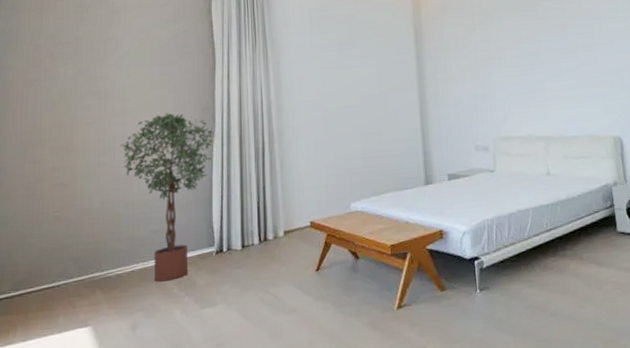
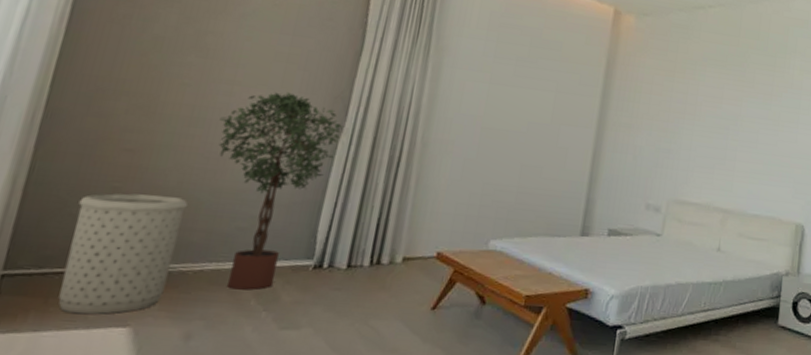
laundry basket: none [33,215,112,323] -> present [58,193,189,315]

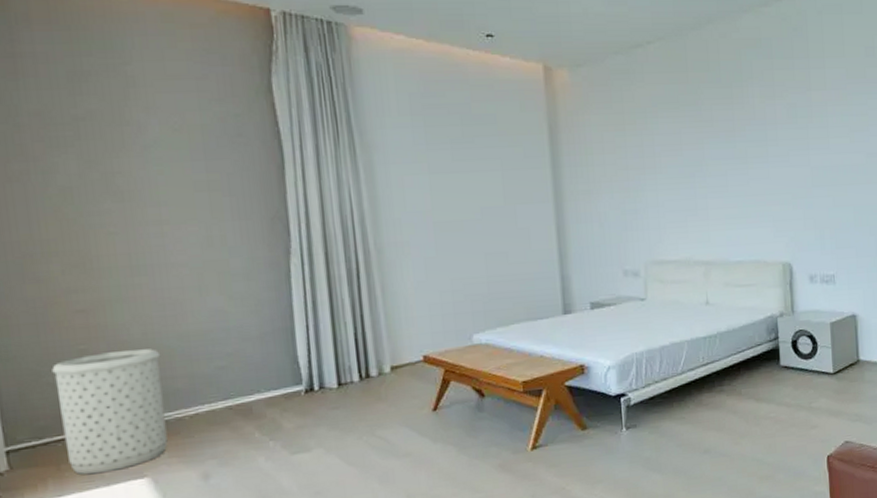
potted tree: present [218,92,343,290] -> none [160,222,290,426]

